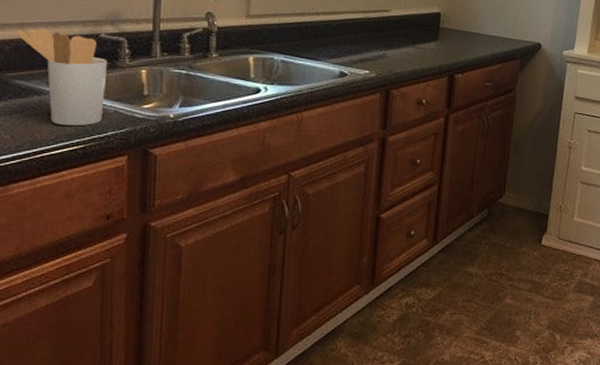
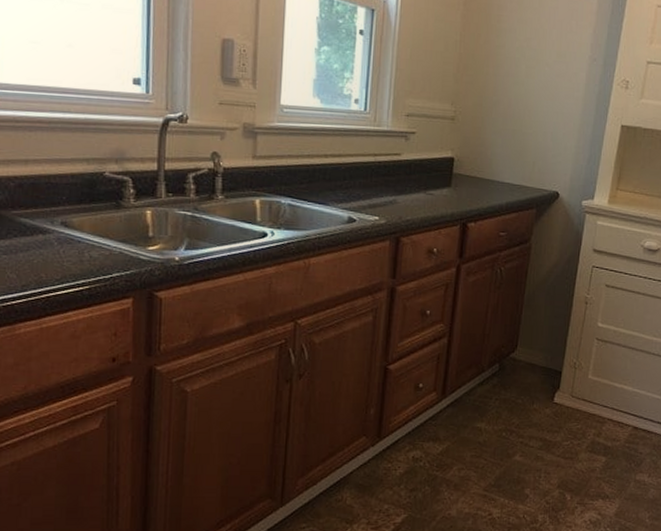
utensil holder: present [15,28,108,127] -> none [20,165,113,267]

